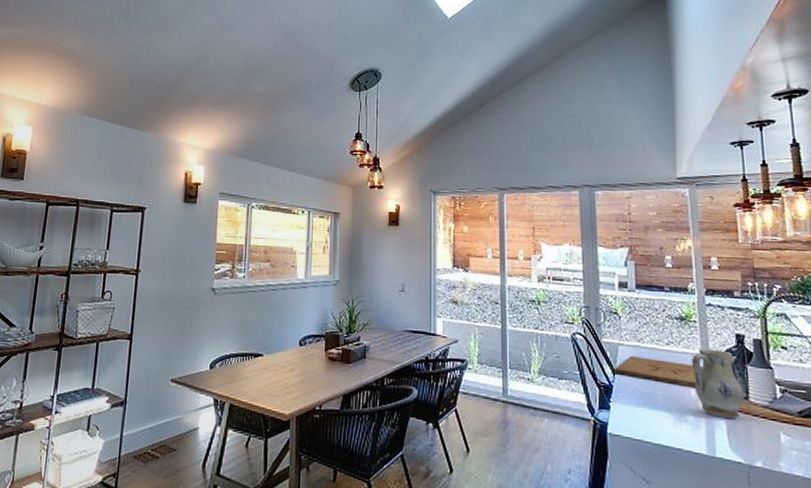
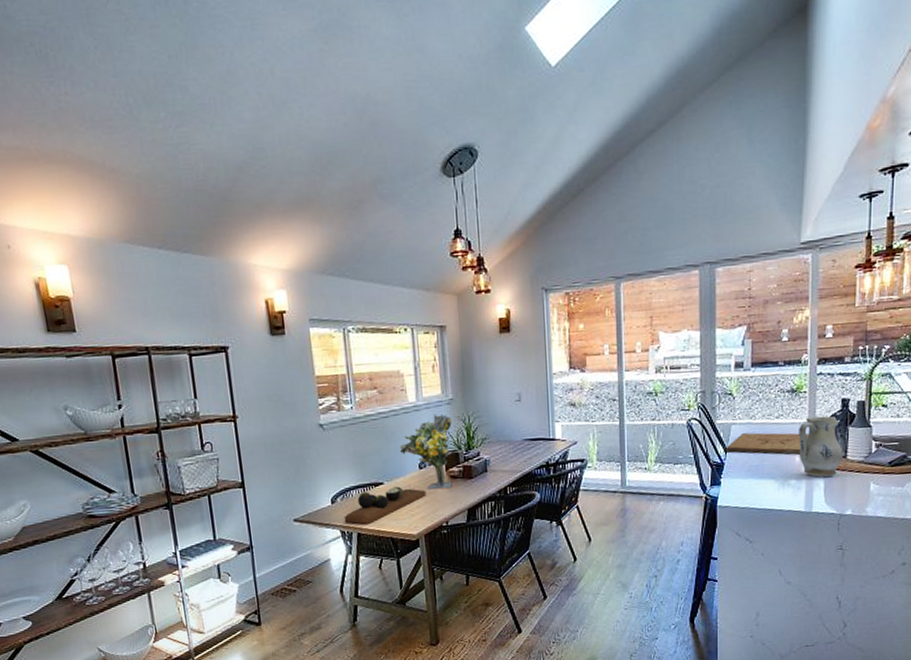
decorative tray: none [219,360,303,396] -> present [344,486,427,525]
bouquet: none [283,293,336,369] -> present [400,413,452,489]

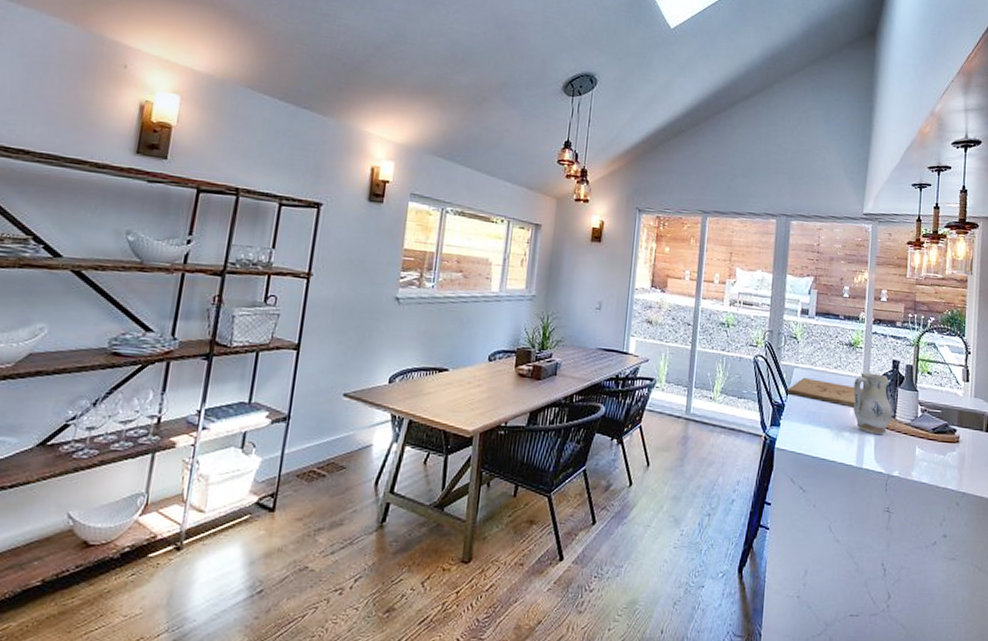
decorative tray: present [344,486,427,525] -> none [398,375,491,412]
bouquet: present [400,413,452,489] -> none [473,307,531,386]

